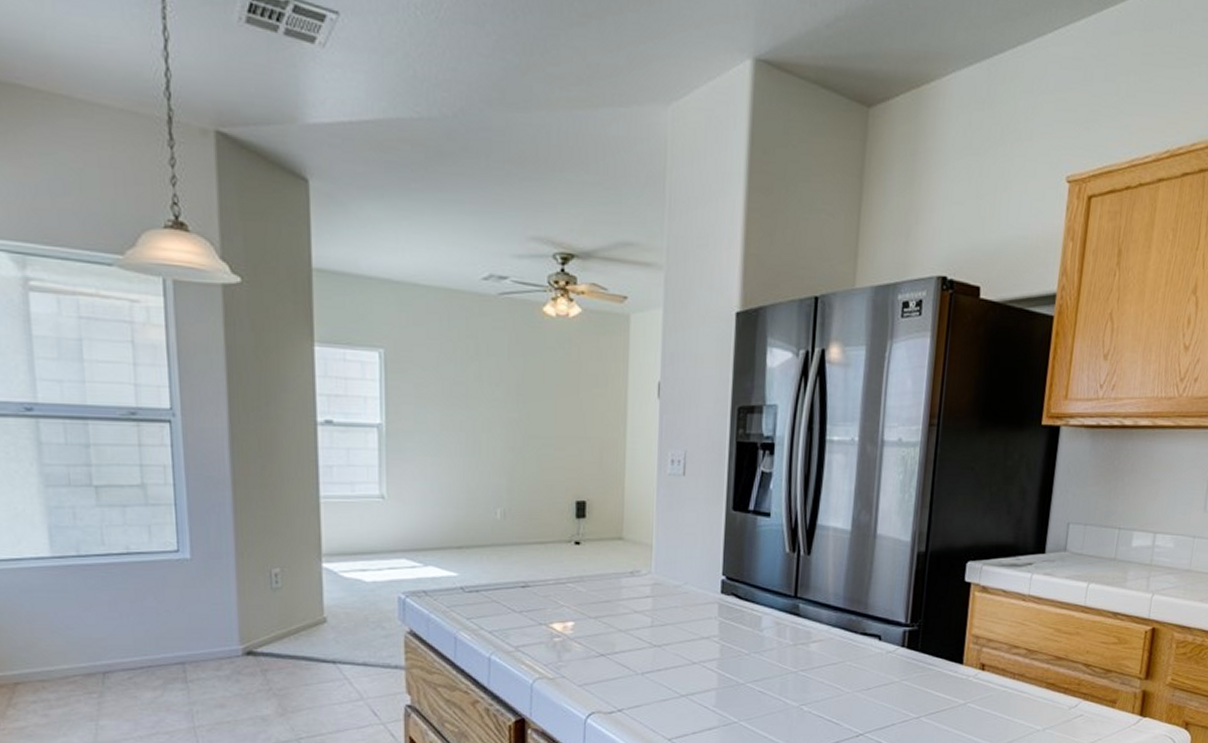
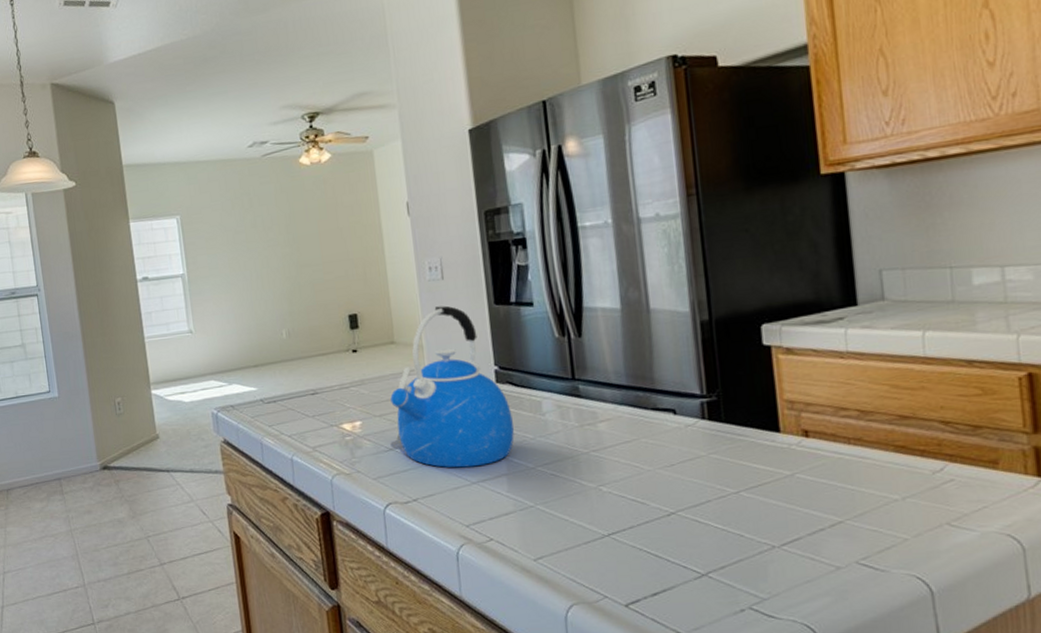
kettle: none [609,504,731,679] -> present [390,305,514,468]

